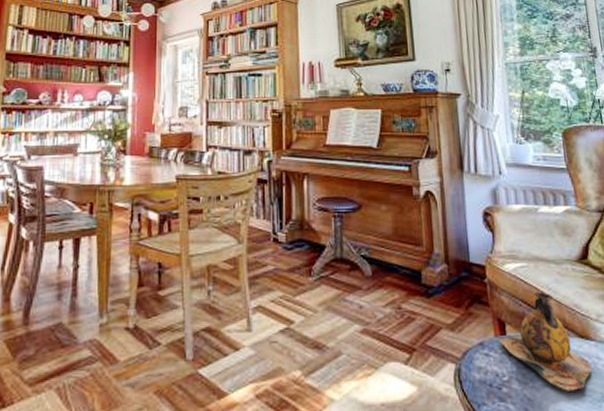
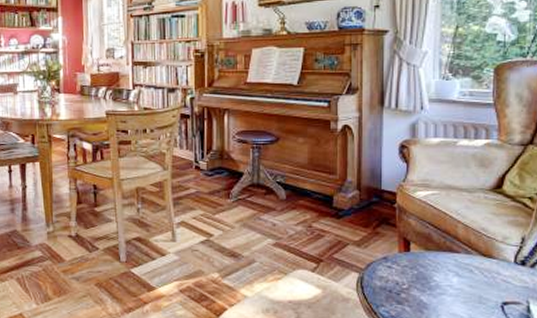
vase: present [498,292,593,391] -> none [402,216,490,299]

